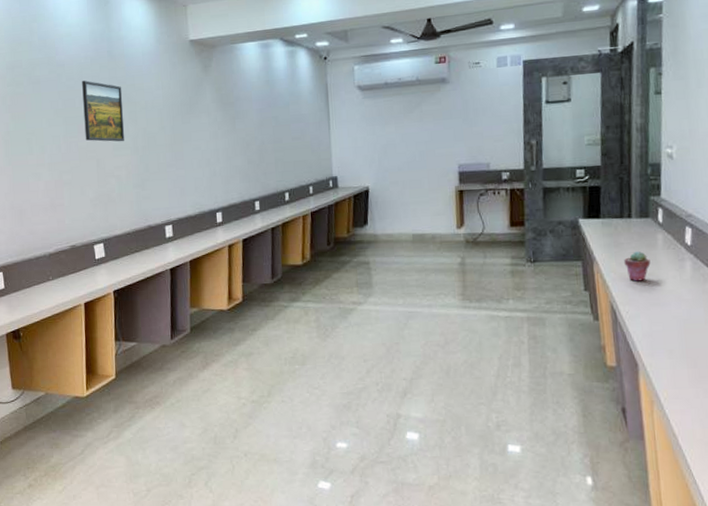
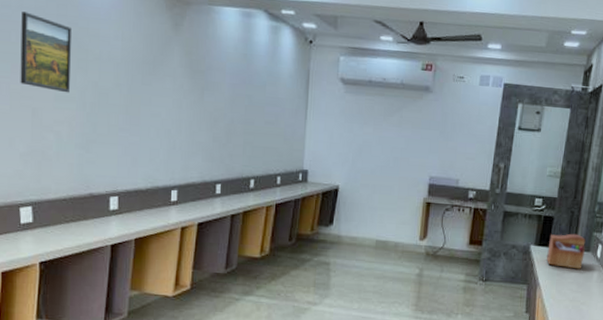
sewing box: none [598,200,643,239] -> present [546,233,586,270]
potted succulent: present [624,251,651,282] -> none [563,282,585,309]

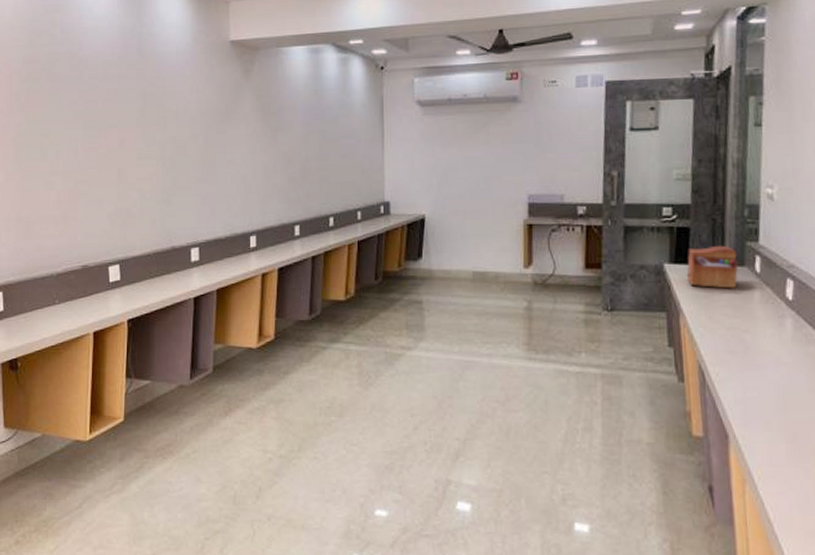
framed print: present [20,12,73,93] -> none [106,80,151,151]

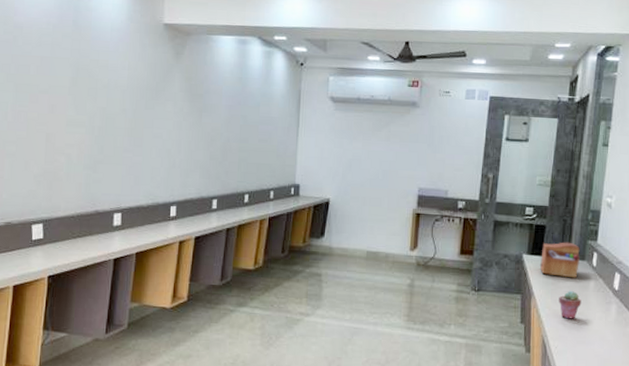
potted succulent: none [715,305,746,339] -> present [559,291,582,319]

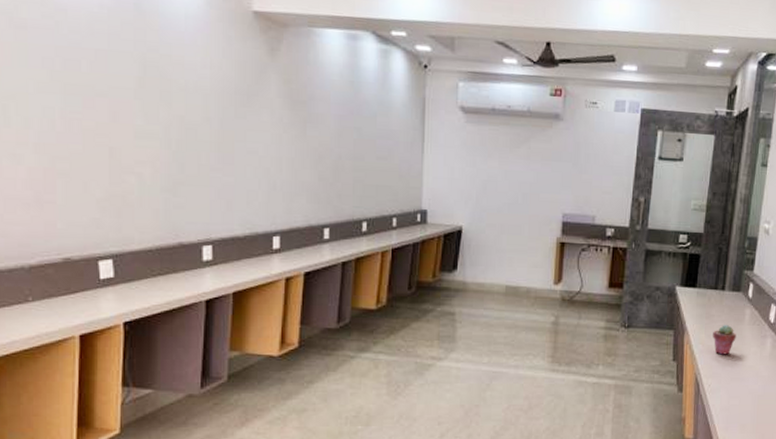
sewing box: present [539,242,580,278] -> none [693,272,736,311]

